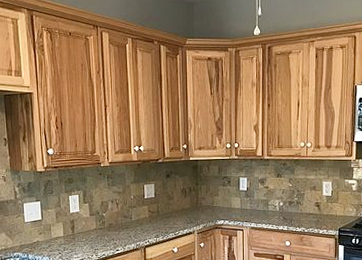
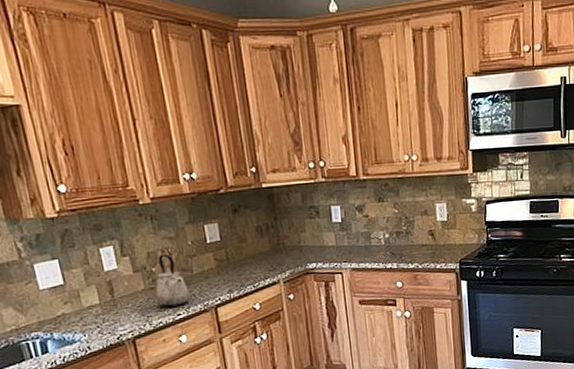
kettle: none [103,204,127,244] -> present [155,254,190,308]

